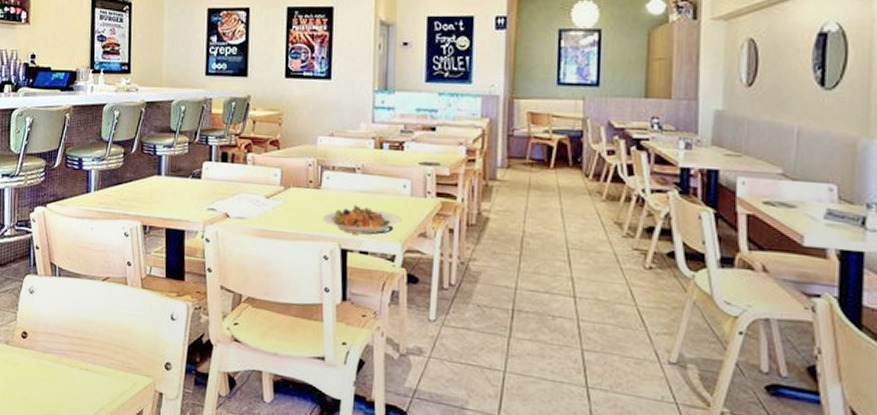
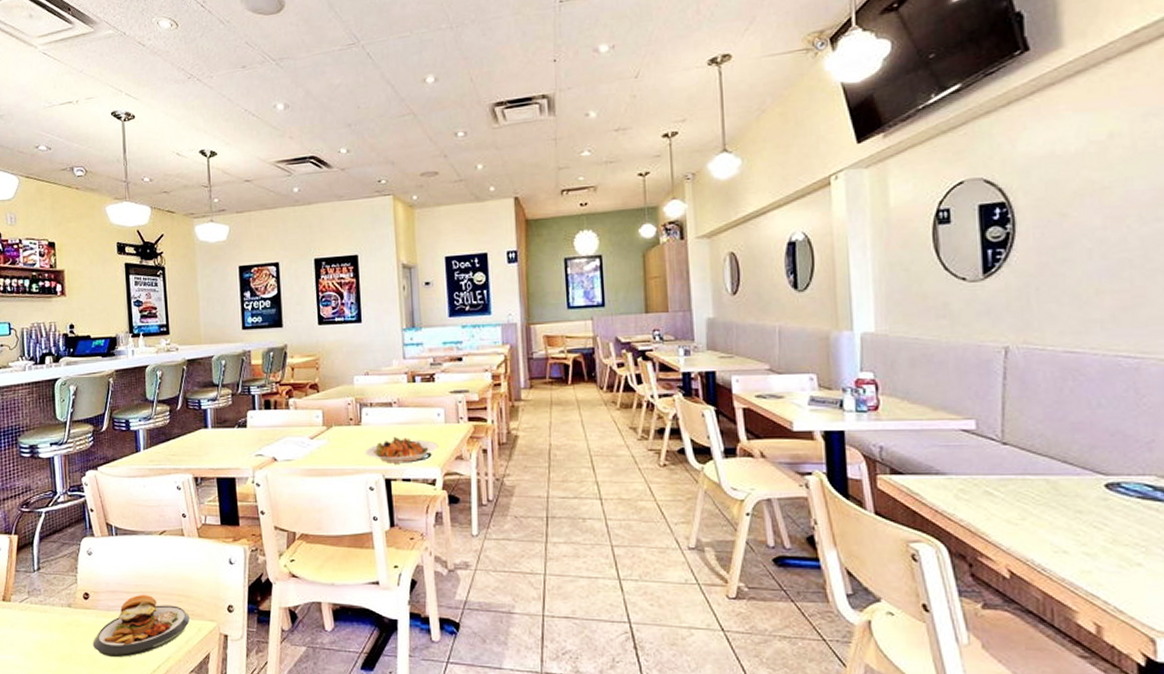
burger: none [26,340,126,403] -> present [92,595,190,657]

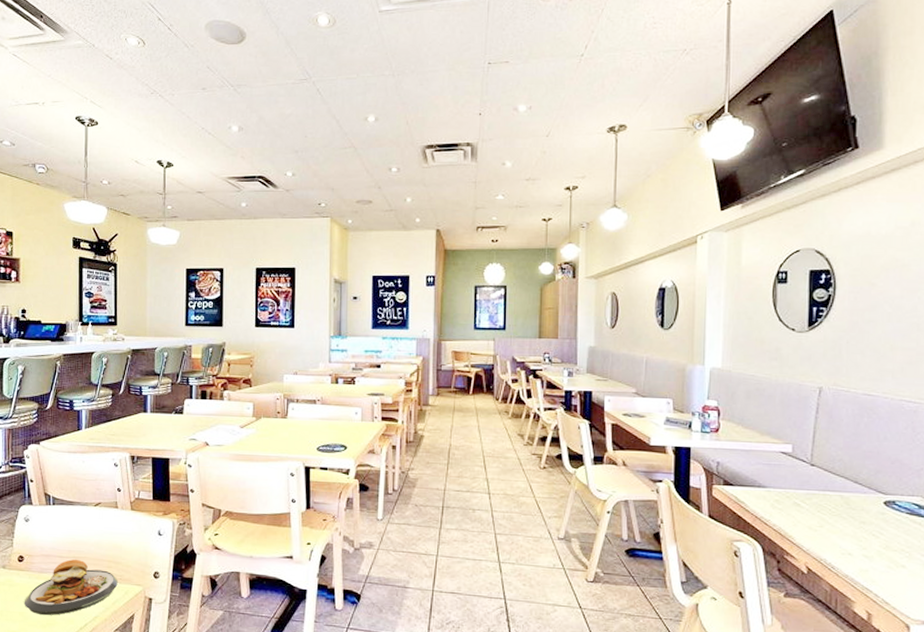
salad: present [364,436,439,464] -> none [288,430,354,454]

